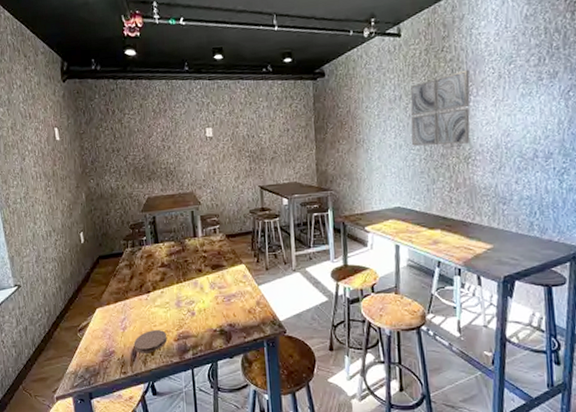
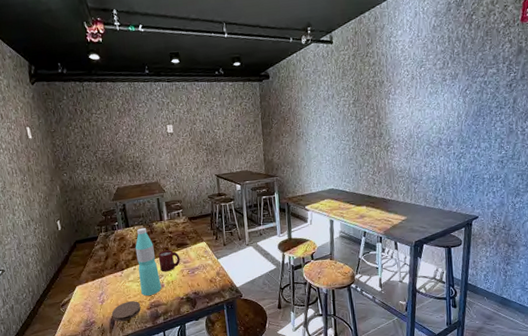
water bottle: none [164,244,192,325] -> present [135,227,162,296]
cup: none [189,272,215,298] -> present [158,250,181,272]
wall art: present [410,69,470,146] -> none [341,72,389,138]

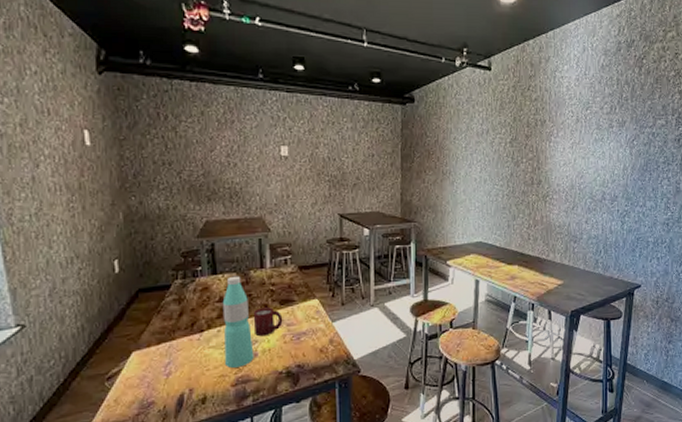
coaster: present [111,301,141,322] -> none [179,374,223,403]

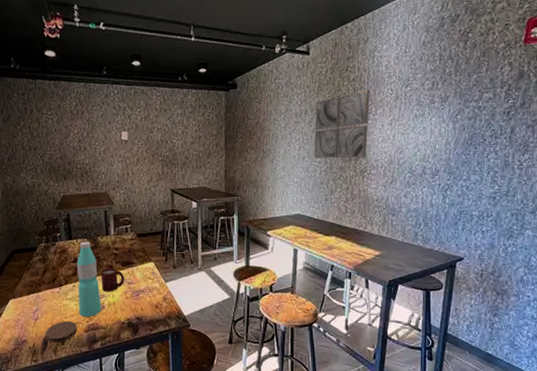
coaster: none [179,374,223,403] -> present [45,321,78,343]
wall art: none [496,110,552,183] -> present [314,89,370,159]

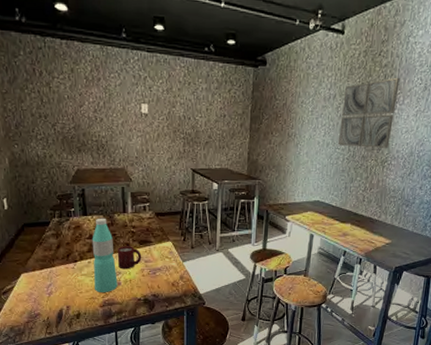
coaster: present [45,321,78,343] -> none [59,296,93,317]

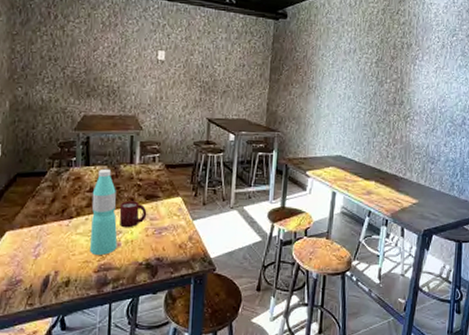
wall art: present [338,77,400,148] -> none [360,34,418,103]

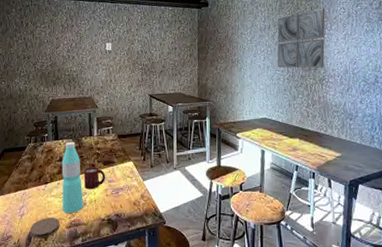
coaster: none [46,259,86,284] -> present [29,218,60,239]
wall art: none [360,34,418,103] -> present [277,8,325,68]

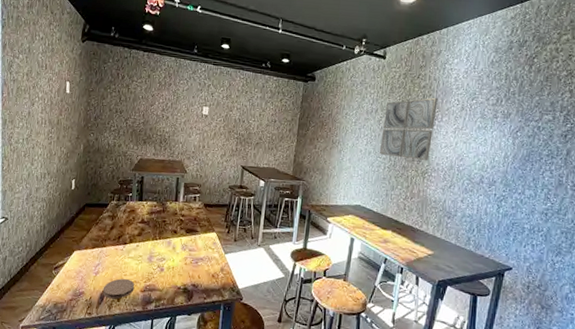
water bottle: present [61,141,84,213] -> none [138,204,163,278]
cup: present [83,167,106,190] -> none [163,232,187,256]

